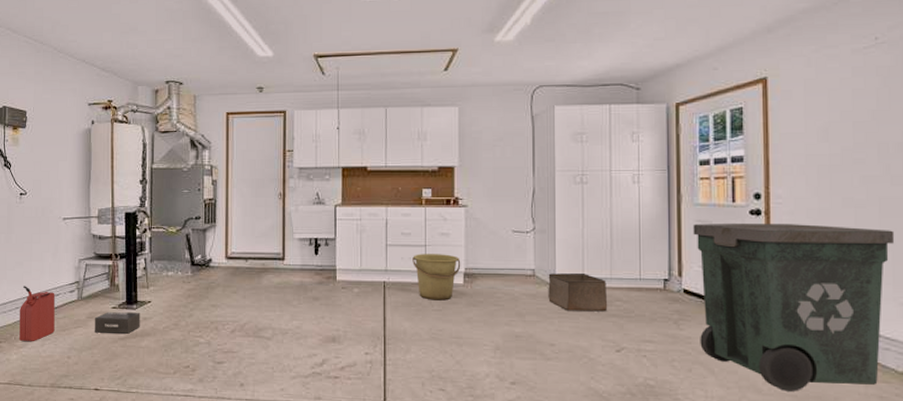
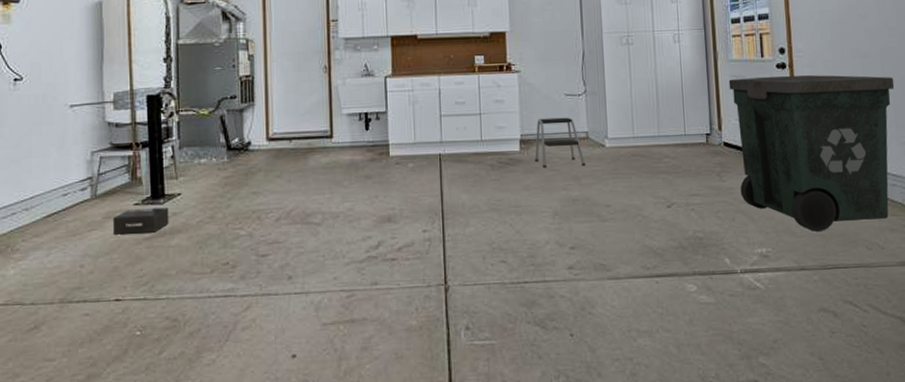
fuel can: present [19,286,55,341] -> none [17,187,63,252]
bucket: present [412,254,461,301] -> none [468,121,517,170]
step stool: none [478,253,531,304] -> present [534,117,586,169]
storage bin: present [548,272,608,312] -> none [601,132,658,171]

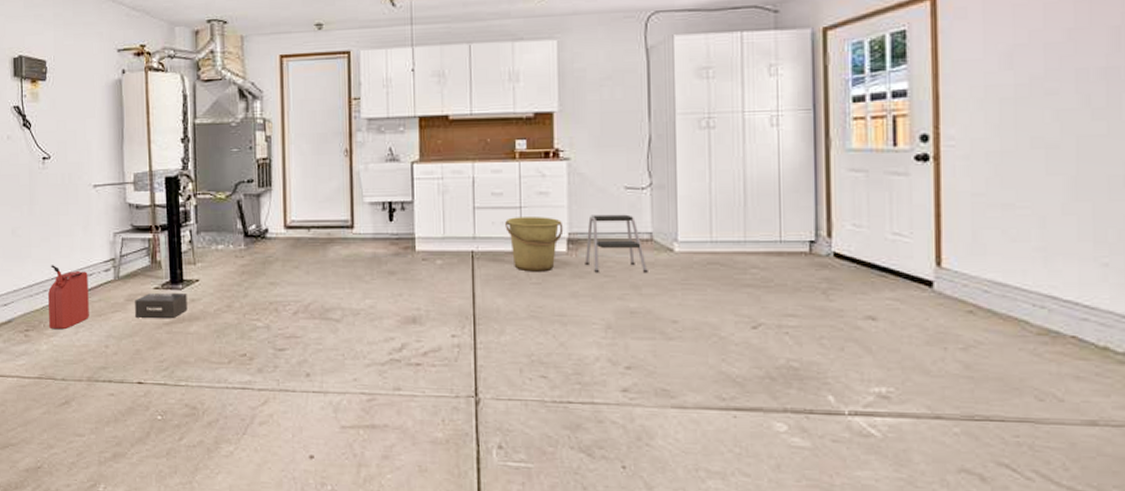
fuel can: none [17,187,63,252] -> present [48,265,89,329]
bucket: none [468,121,517,170] -> present [505,217,564,272]
recycling bin: present [728,75,895,232] -> none [844,170,1096,372]

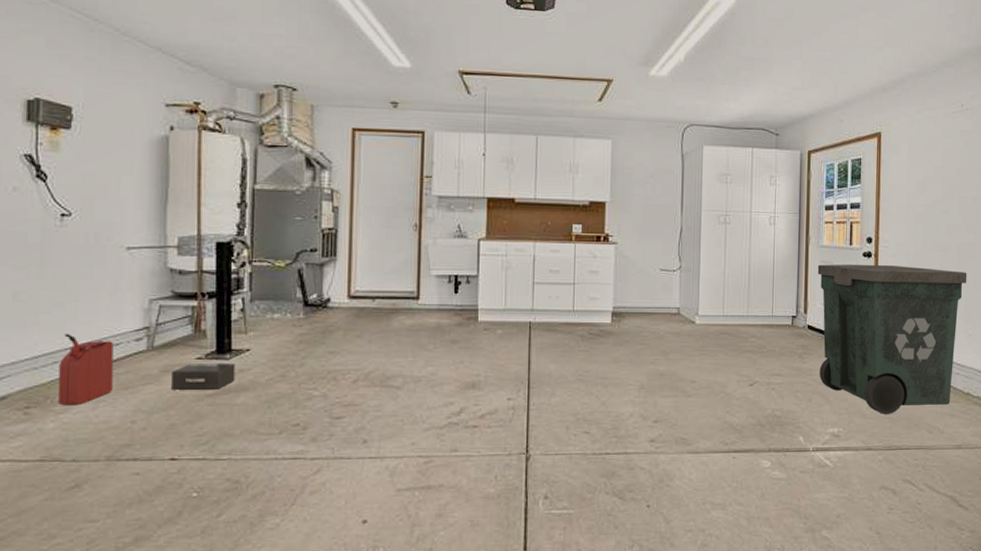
bucket: present [505,217,564,272] -> none [560,292,609,341]
step stool: present [585,214,648,274] -> none [625,292,675,342]
recycling bin: none [844,170,1096,372] -> present [817,264,967,414]

